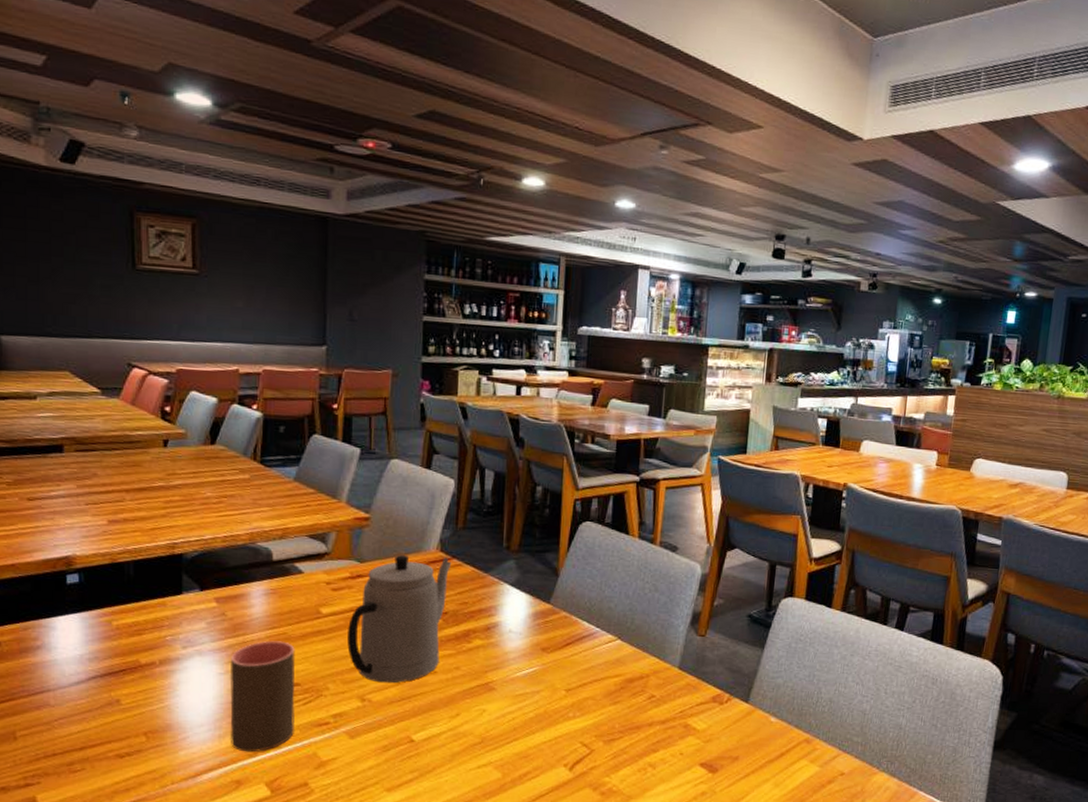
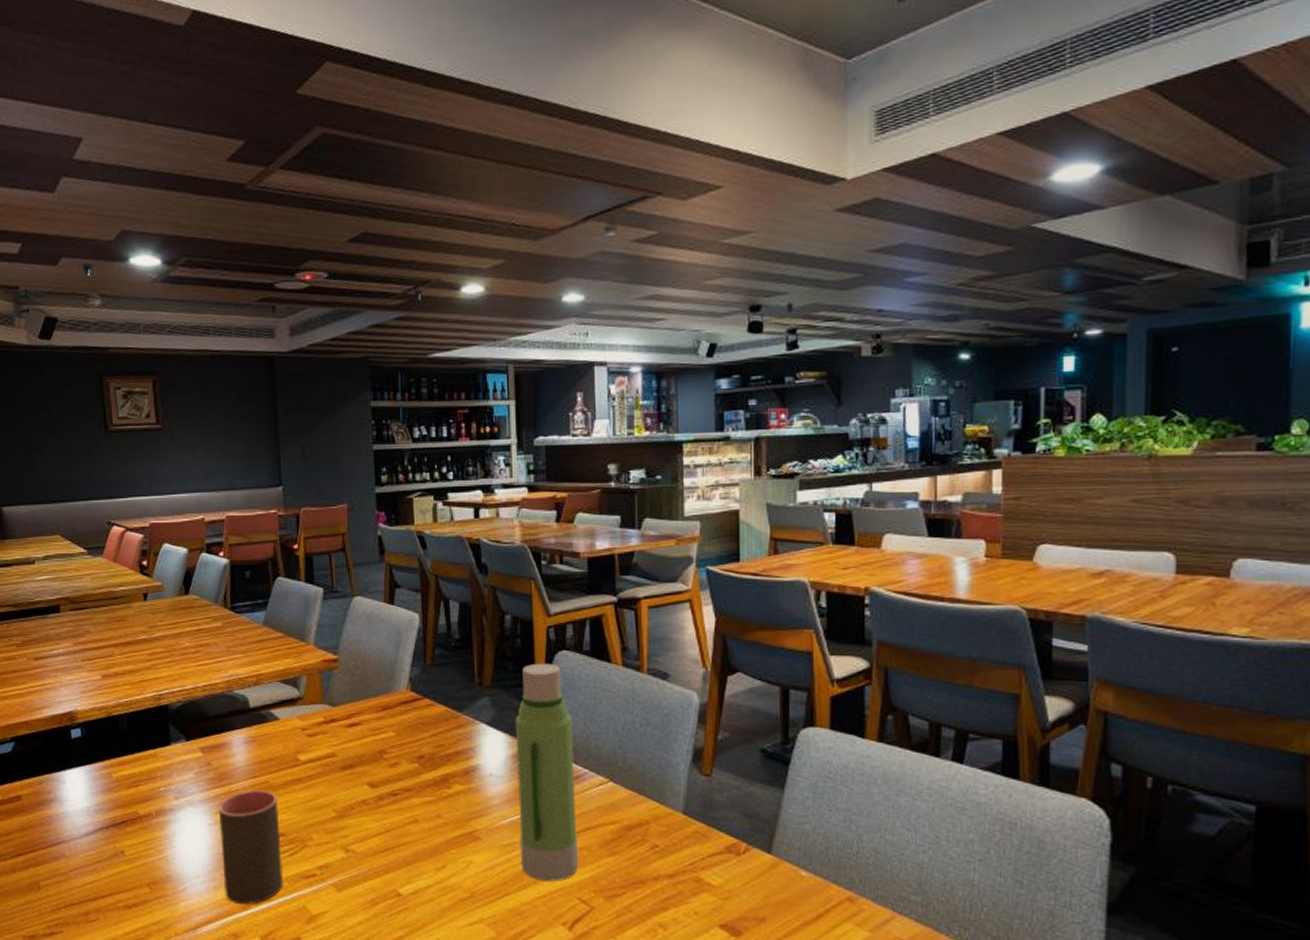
teapot: present [347,554,452,684] -> none [326,696,424,833]
water bottle: none [530,531,589,727] -> present [515,663,579,881]

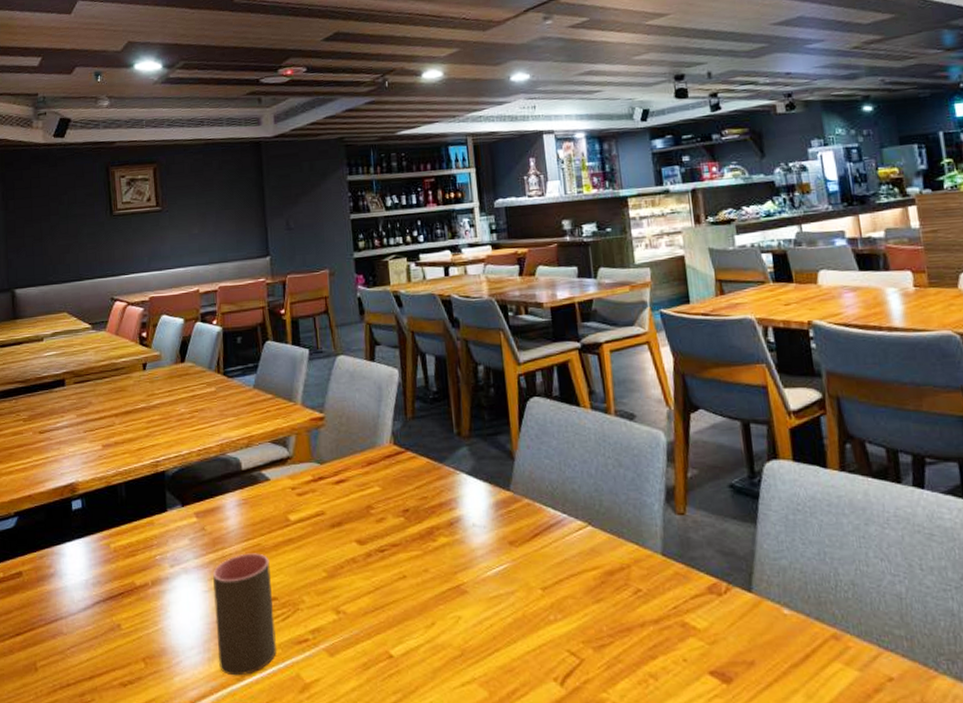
water bottle: present [515,663,579,881] -> none [493,410,566,633]

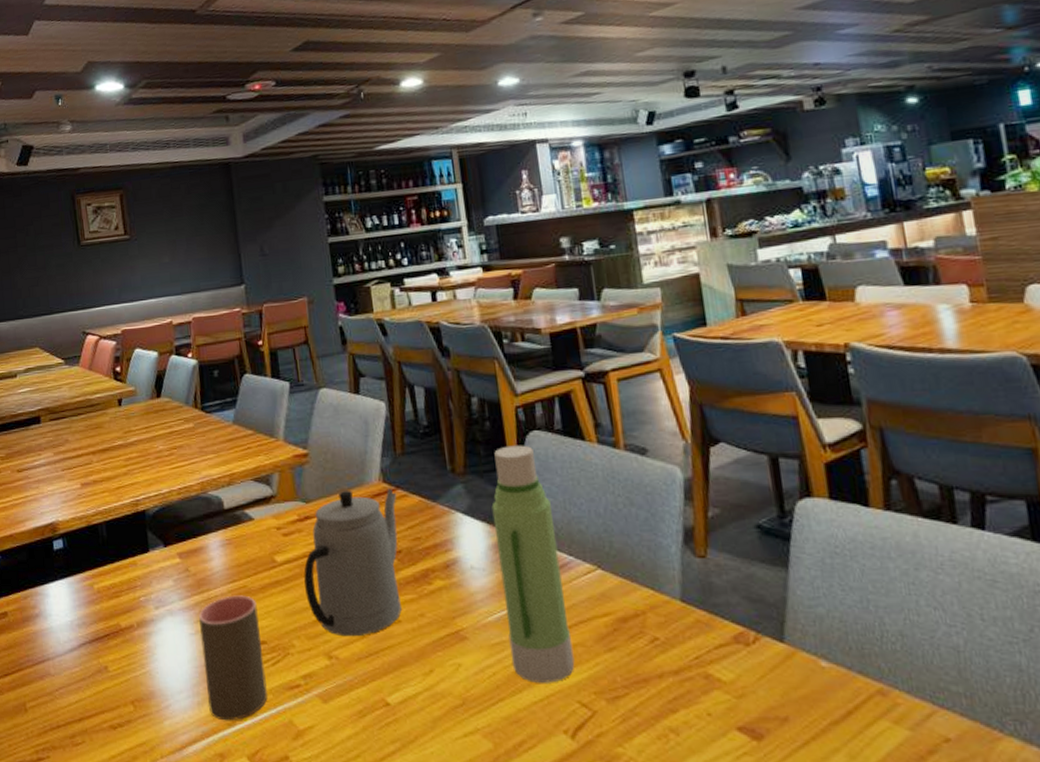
teapot: none [316,450,407,592] -> present [304,488,402,637]
water bottle: none [493,410,566,633] -> present [491,445,575,683]

